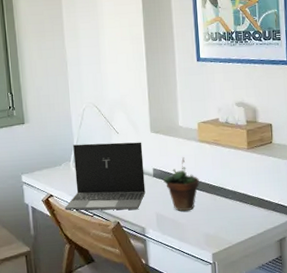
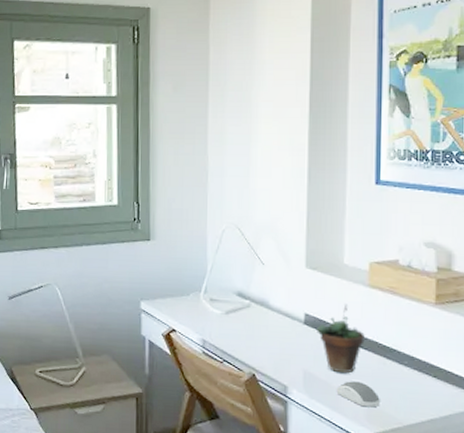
laptop: present [64,142,146,211] -> none [188,272,293,361]
computer mouse: none [182,216,215,235] -> present [336,381,380,408]

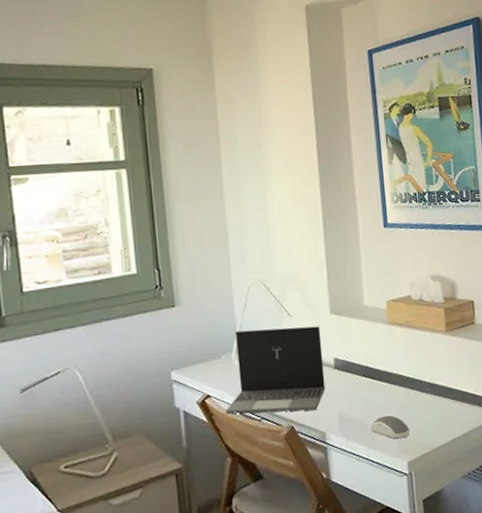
laptop: none [188,272,293,361] -> present [225,326,326,414]
succulent plant: present [317,304,365,374] -> none [346,343,390,411]

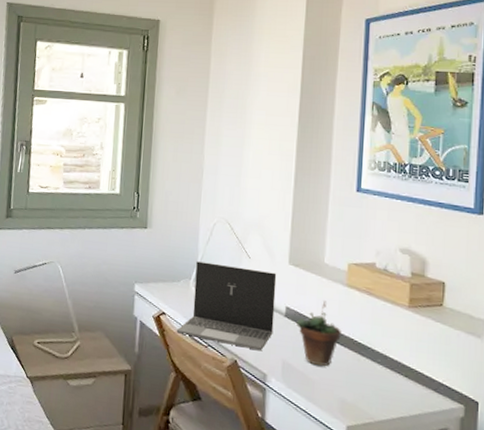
succulent plant: none [346,343,390,411] -> present [296,300,341,367]
computer mouse: present [370,415,410,439] -> none [312,374,353,401]

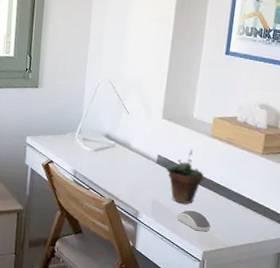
laptop: present [176,261,277,350] -> none [62,116,152,192]
computer mouse: none [312,374,353,401] -> present [176,210,211,232]

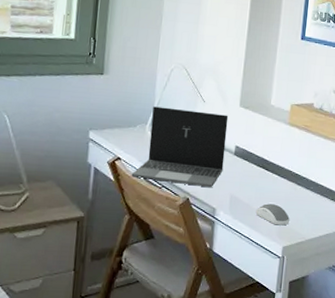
laptop: none [62,116,152,192] -> present [131,106,229,187]
succulent plant: present [166,149,204,204] -> none [244,138,282,197]

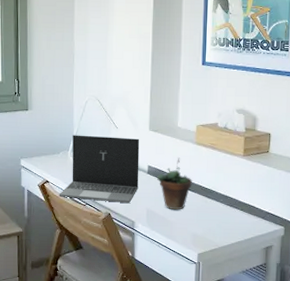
succulent plant: none [244,138,282,197] -> present [157,157,192,210]
computer mouse: present [255,203,290,226] -> none [170,216,202,235]

